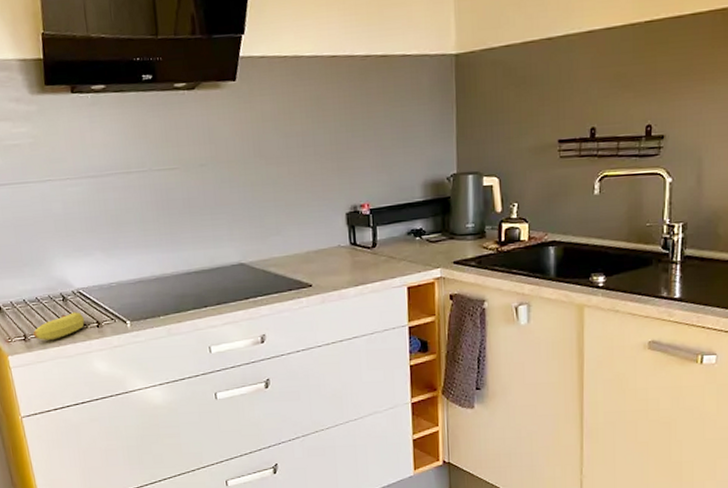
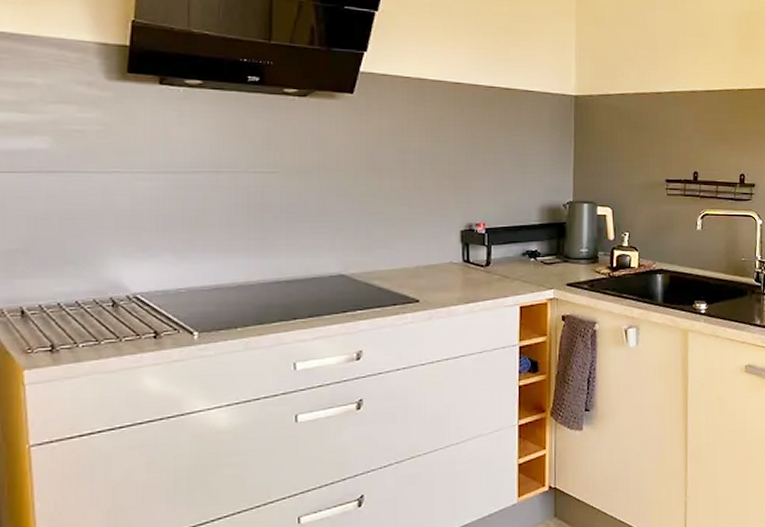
fruit: present [33,312,84,340] -> none [64,320,138,352]

